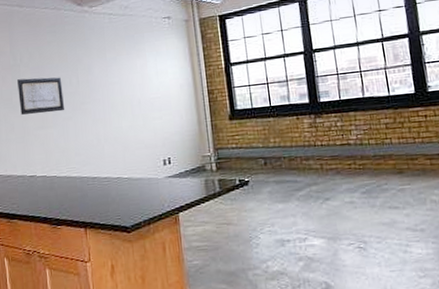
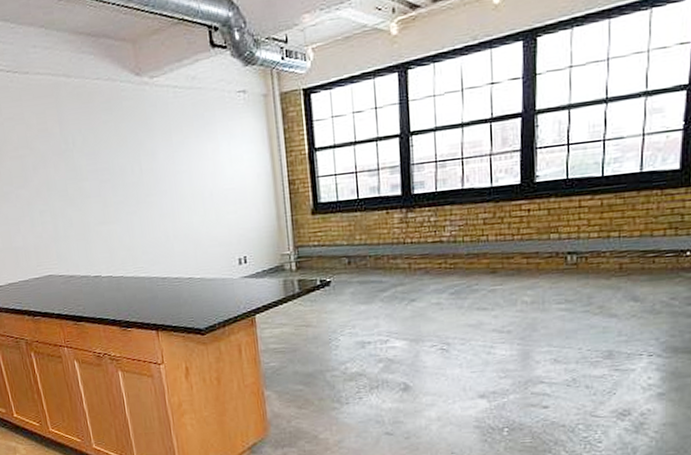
wall art: present [17,77,64,115] -> none [72,164,127,208]

